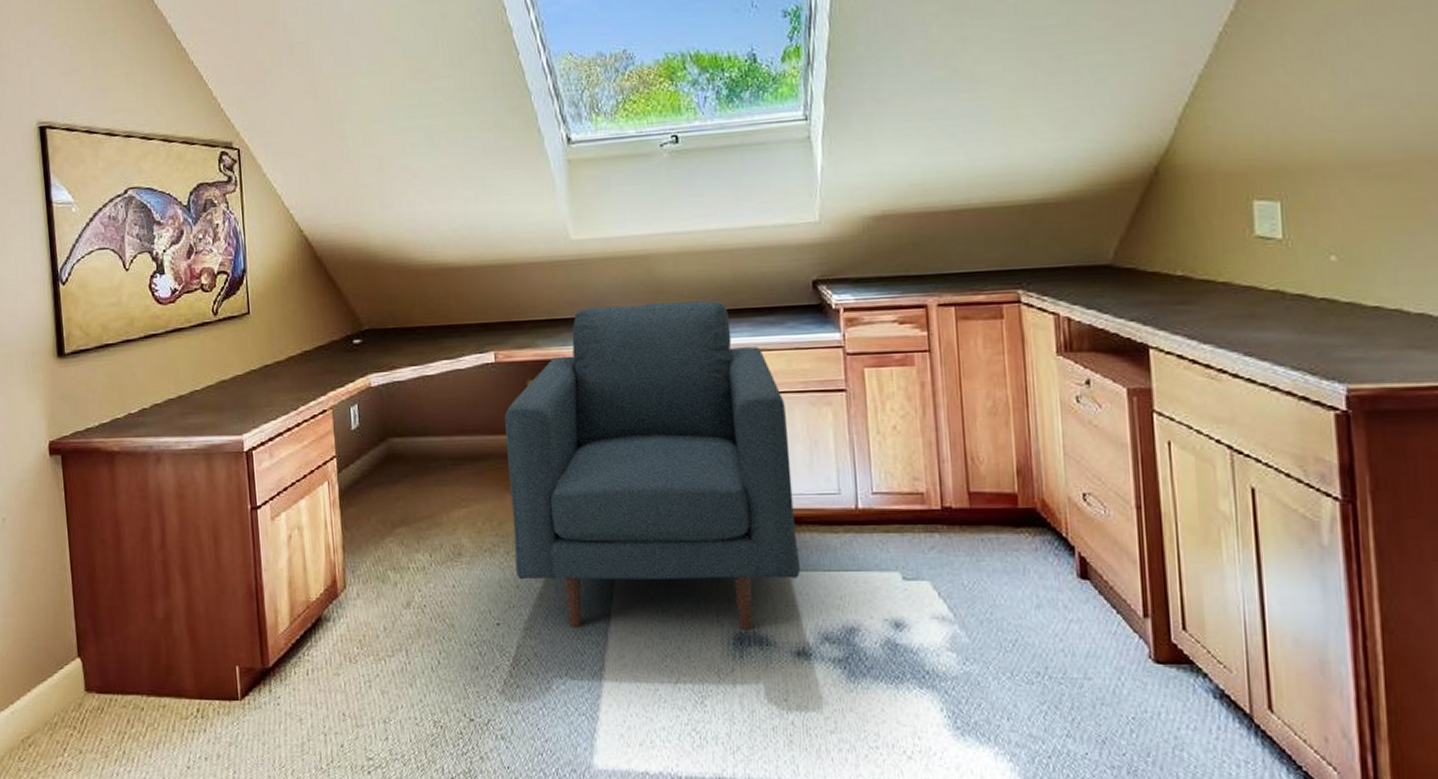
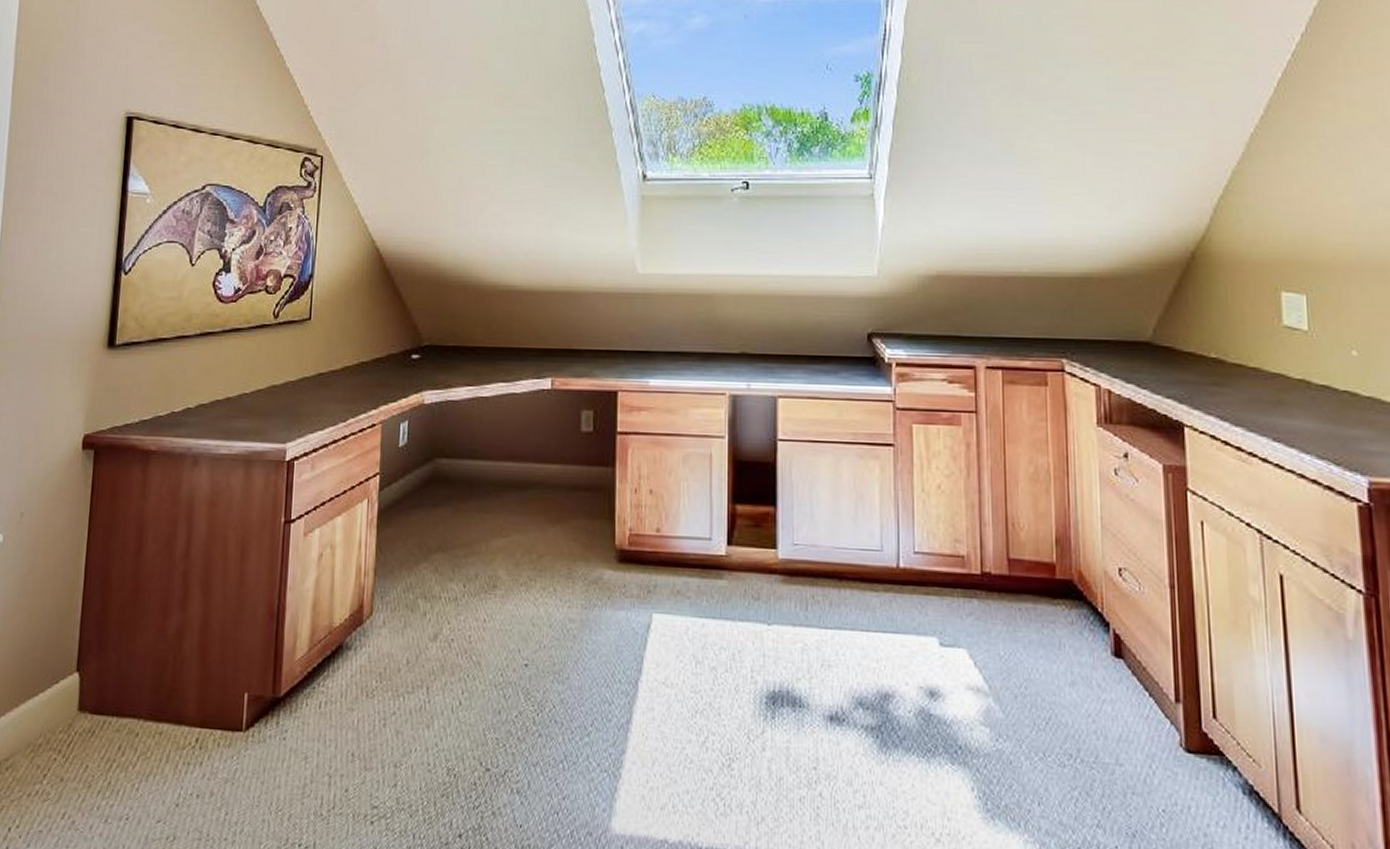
chair: present [505,301,800,632] -> none [550,341,838,691]

